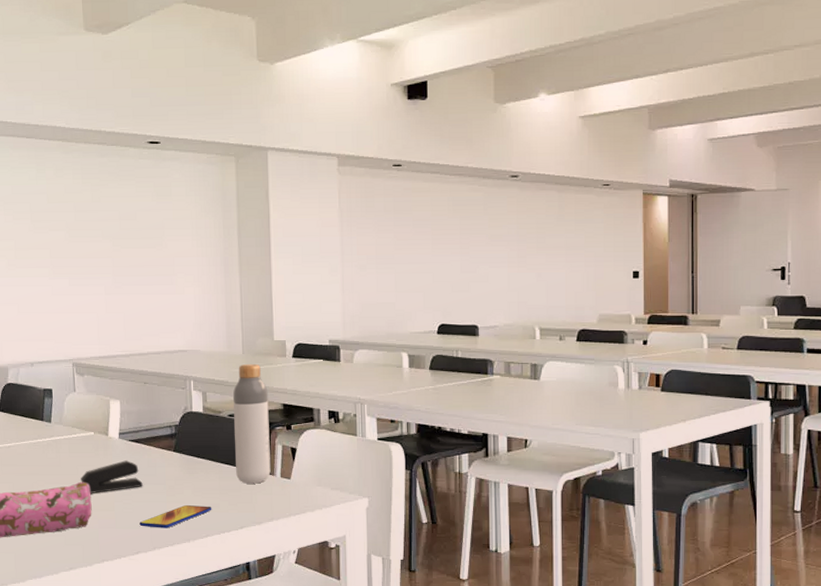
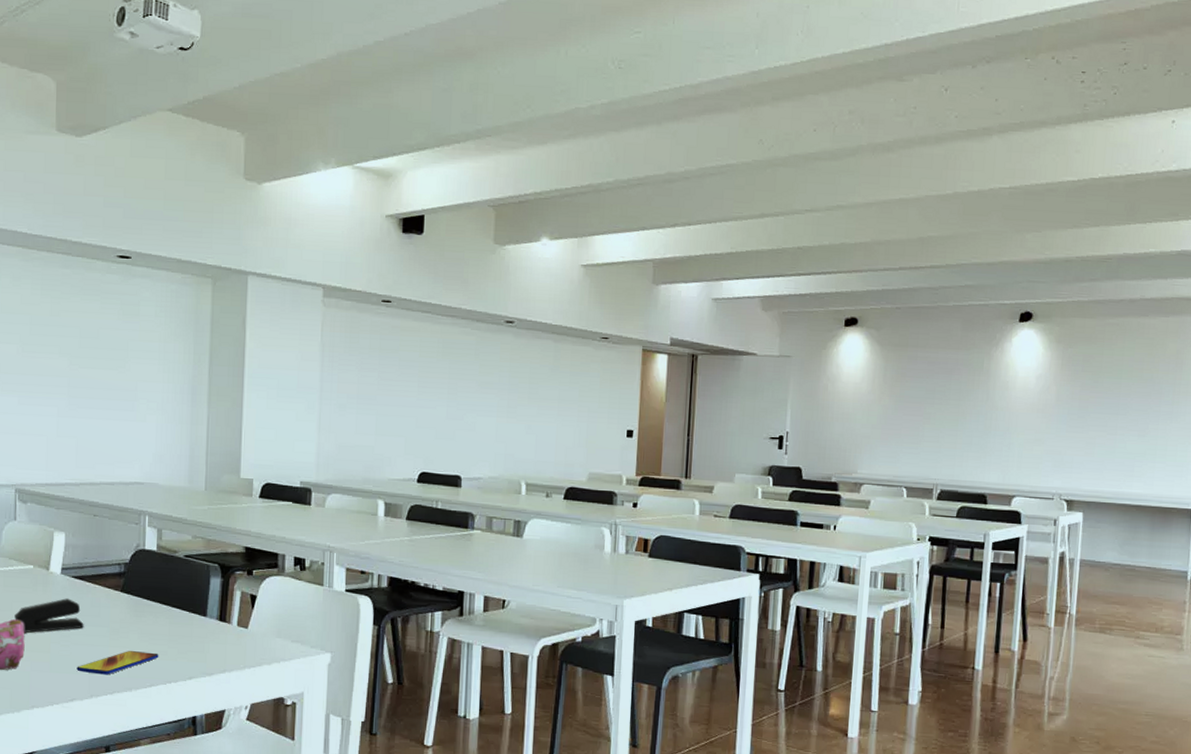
bottle: present [233,363,271,484] -> none [188,501,230,632]

